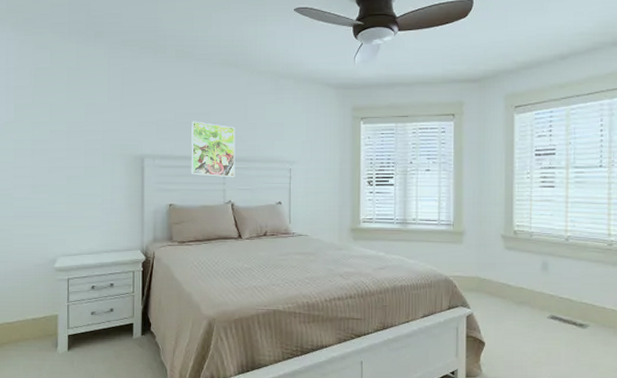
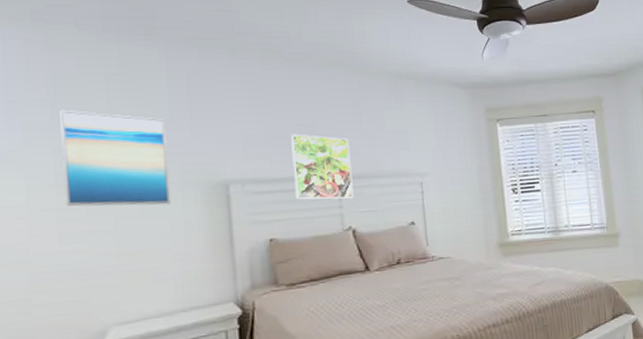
wall art: none [37,93,104,170] -> present [60,109,171,207]

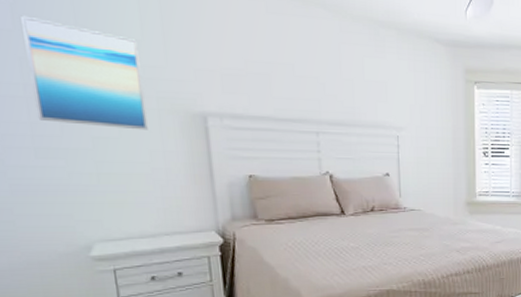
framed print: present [290,134,354,200] -> none [269,72,332,145]

